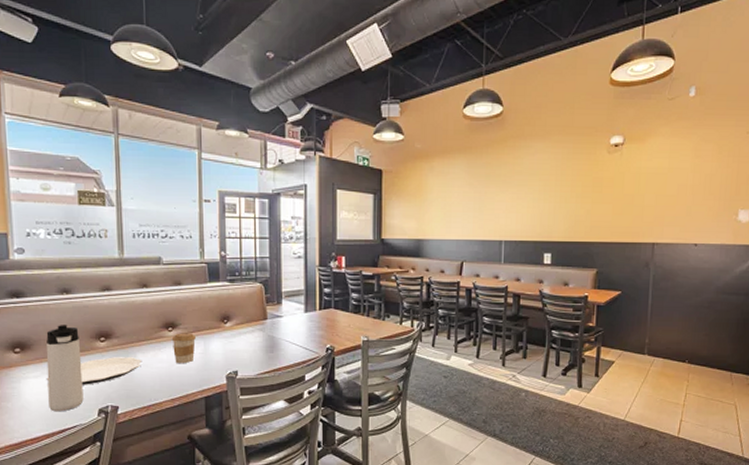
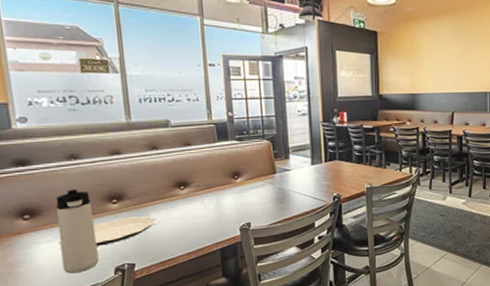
coffee cup: present [171,333,196,364] -> none [184,190,208,220]

